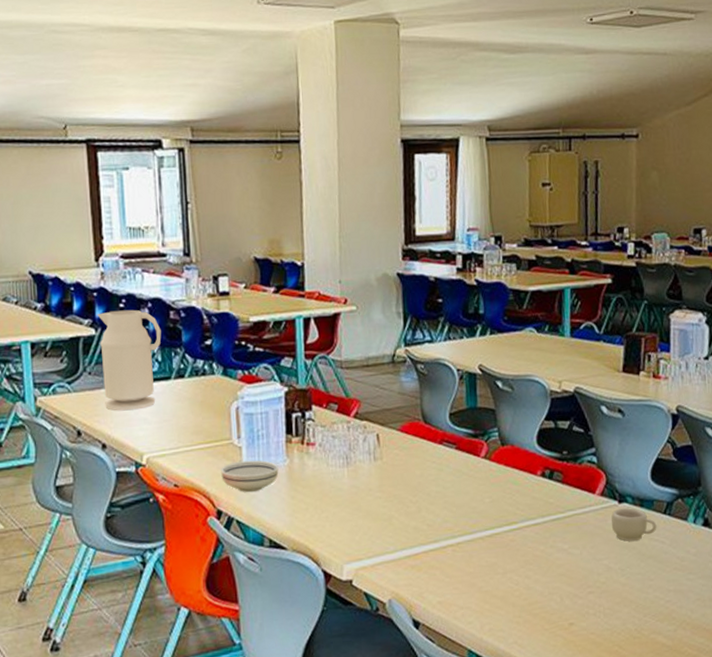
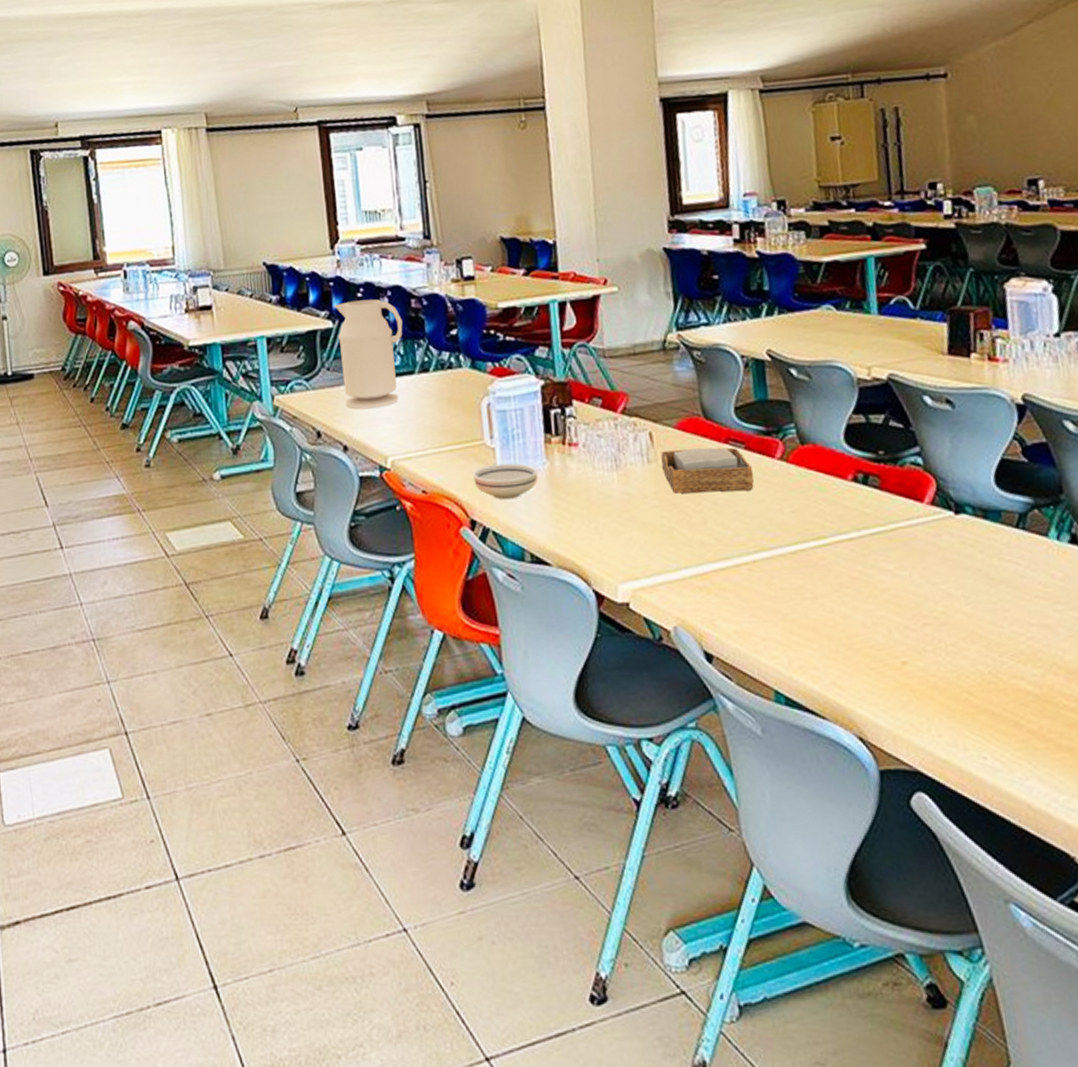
napkin holder: none [385,447,462,487] -> present [661,447,754,494]
cup: present [611,508,657,541] -> none [946,520,1008,561]

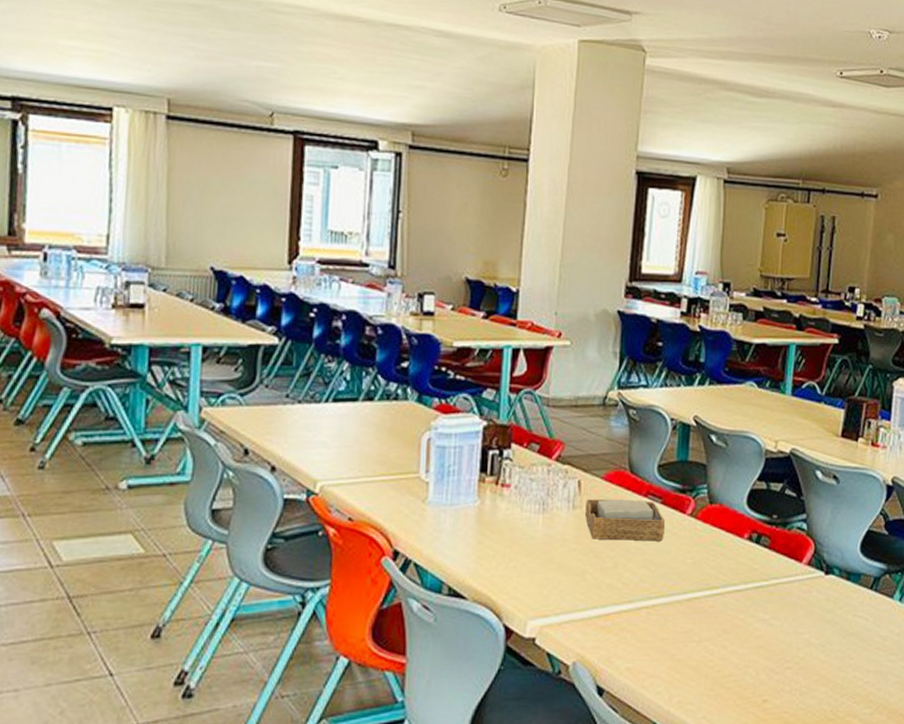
water jug: present [334,299,403,410] -> none [280,320,354,432]
bowl: present [473,463,538,500] -> none [403,498,468,534]

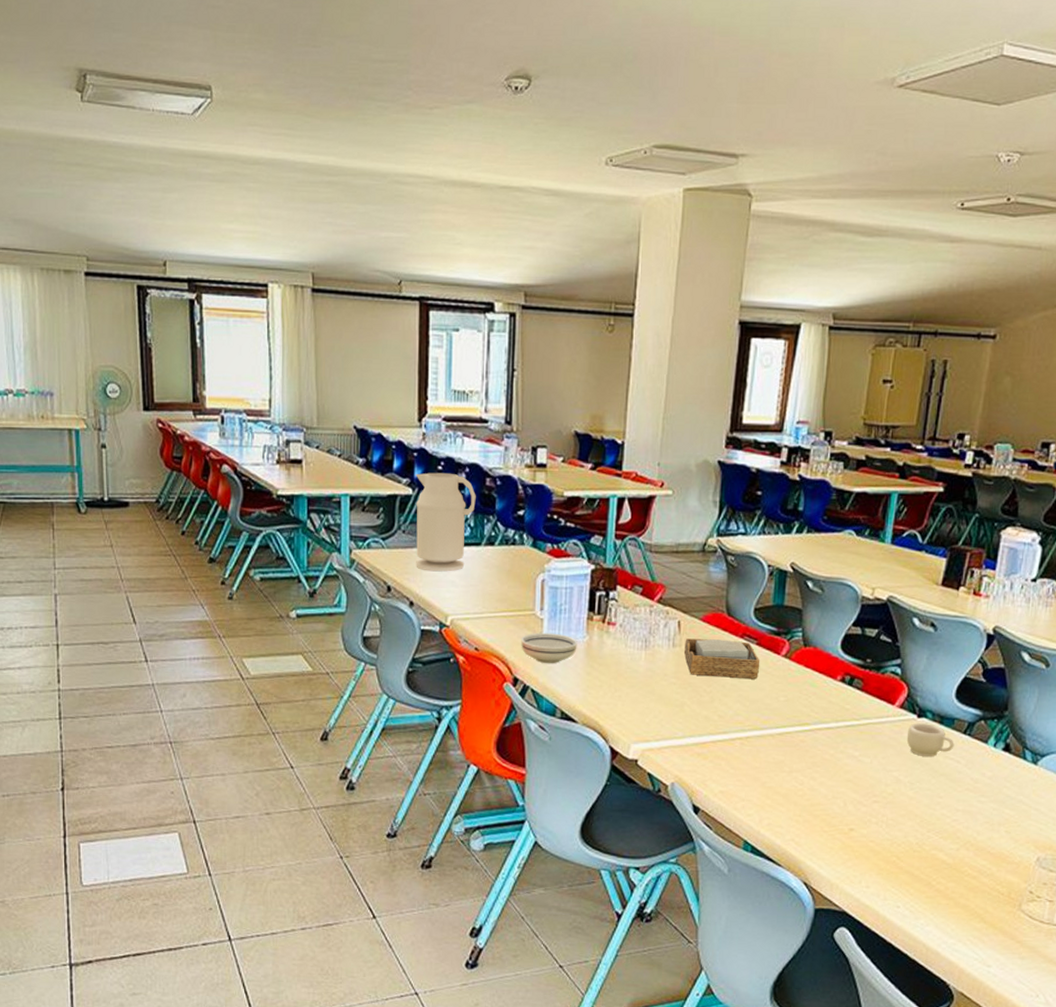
water jug: none [280,320,354,432] -> present [415,472,476,572]
bowl: none [403,498,468,534] -> present [521,632,577,664]
cup: none [815,580,862,616] -> present [906,723,955,757]

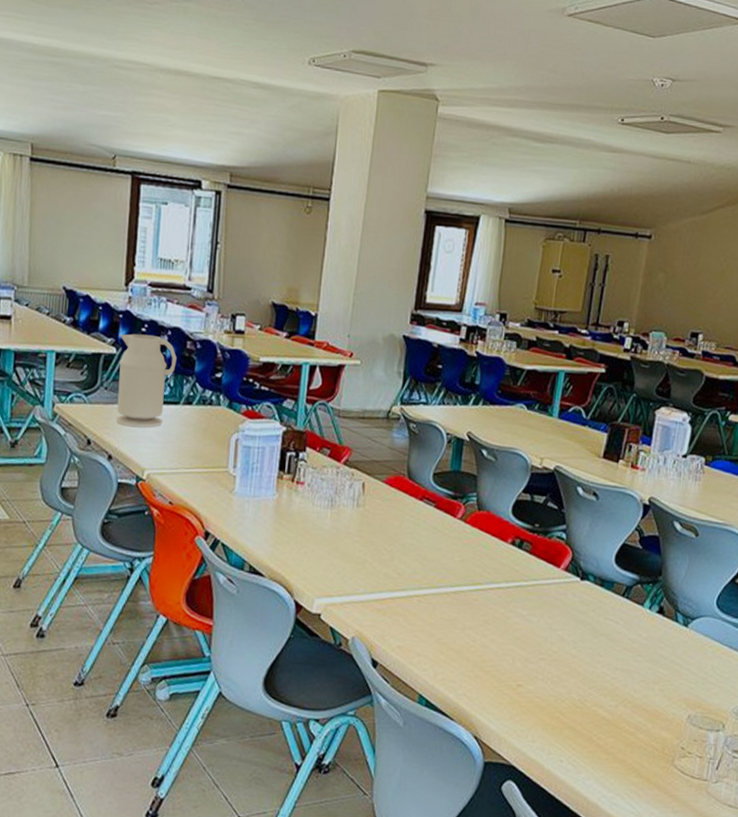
bowl: present [521,632,577,664] -> none [213,489,267,520]
napkin holder: present [683,638,760,680] -> none [367,499,438,540]
cup: present [906,723,955,757] -> none [570,585,614,617]

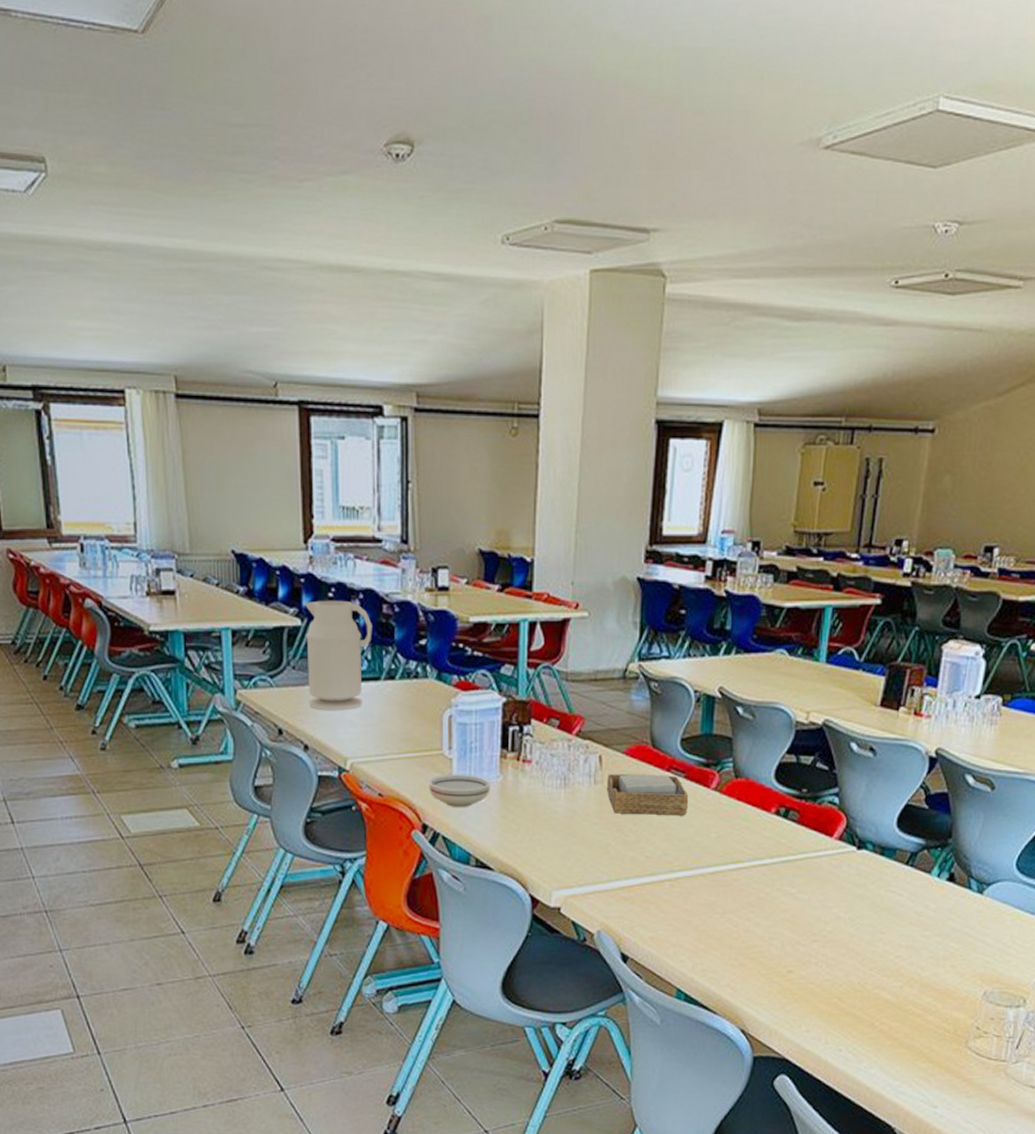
bowl: none [213,489,267,520] -> present [429,774,491,808]
napkin holder: none [367,499,438,540] -> present [606,774,689,816]

